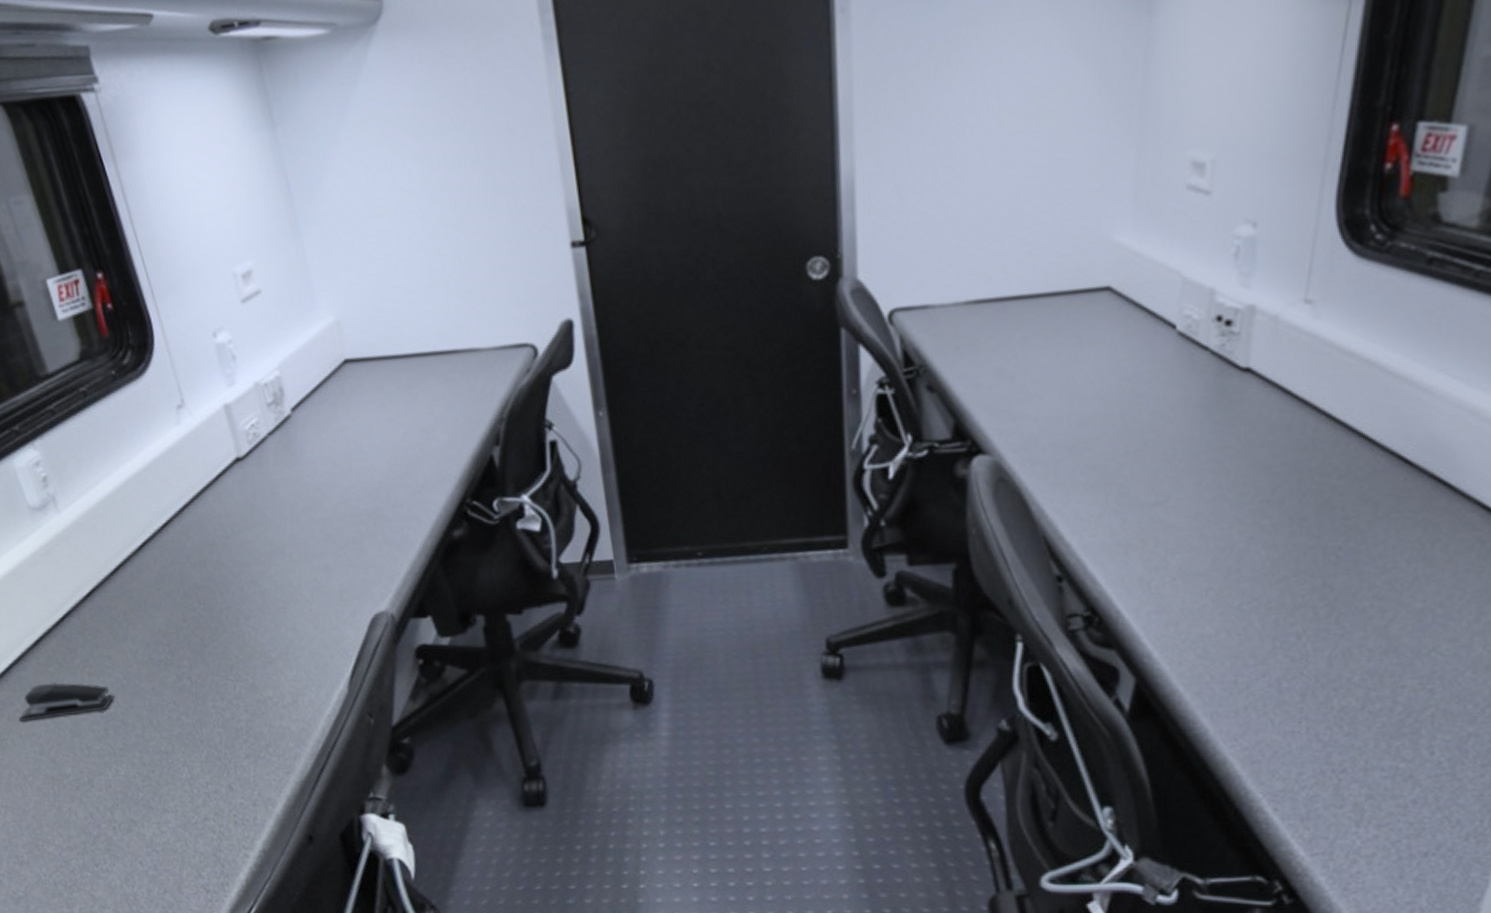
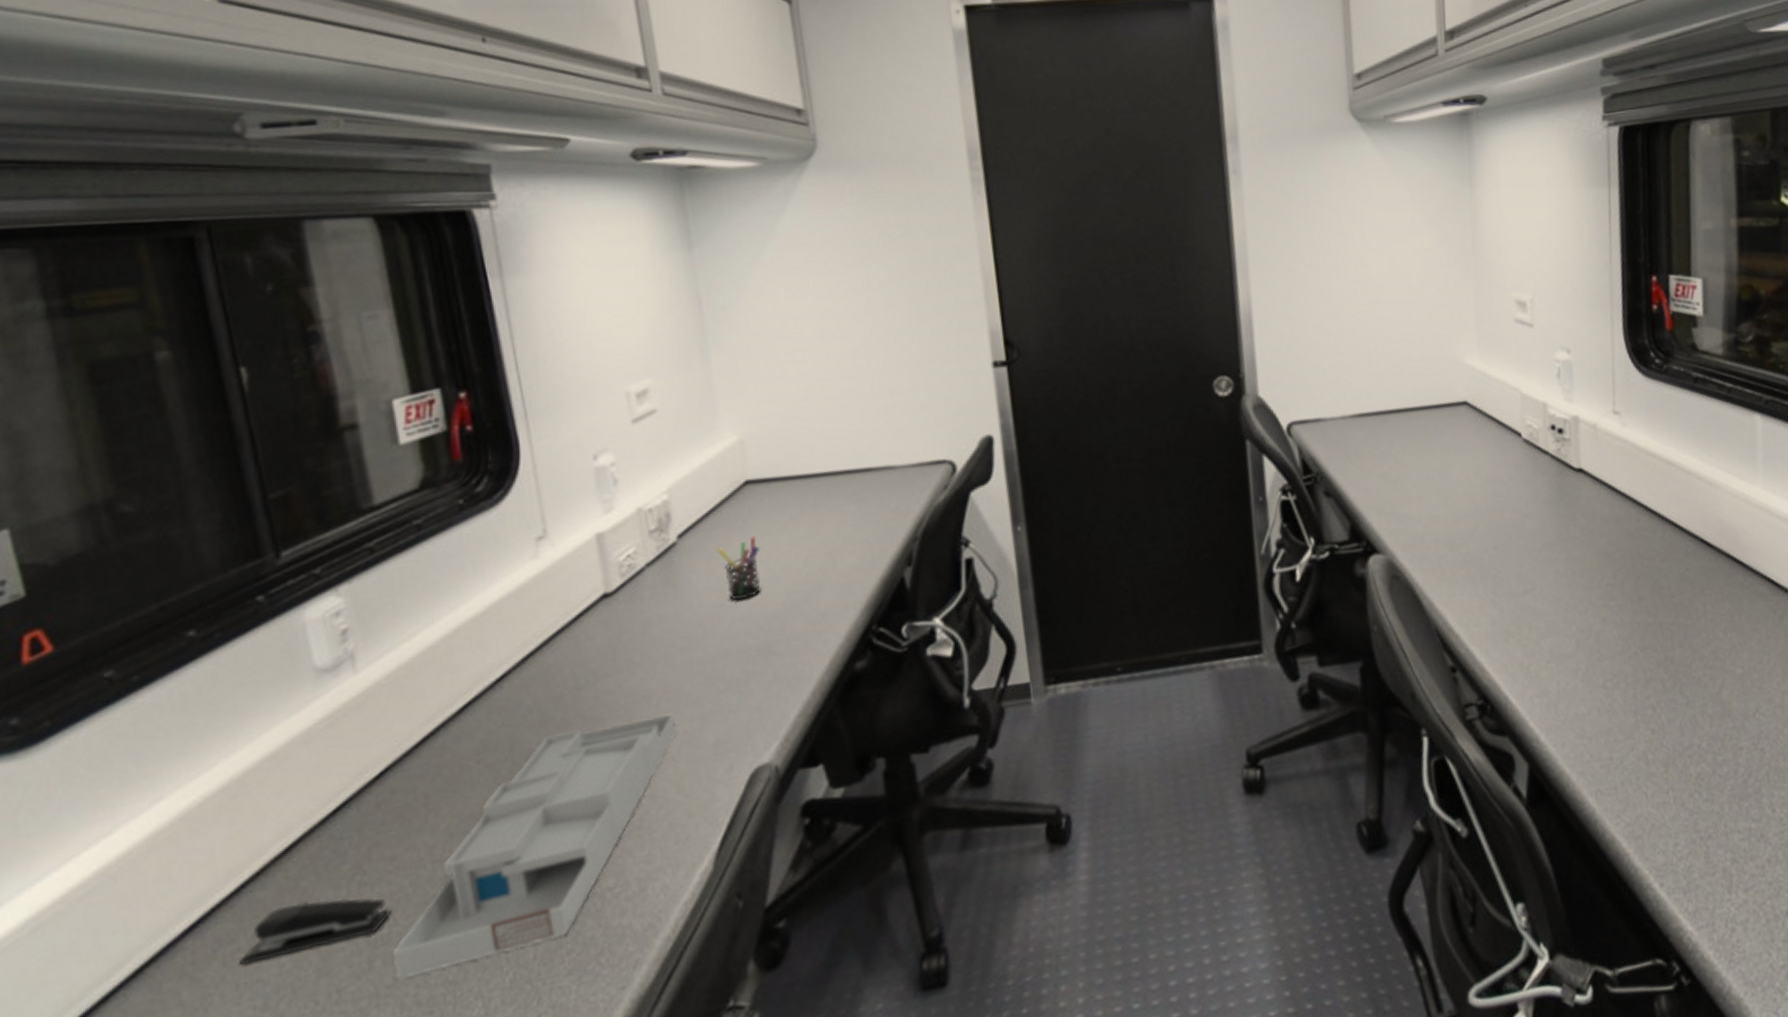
desk organizer: none [120,563,308,746] -> present [392,713,677,980]
pen holder: none [326,412,367,470] -> present [717,536,761,601]

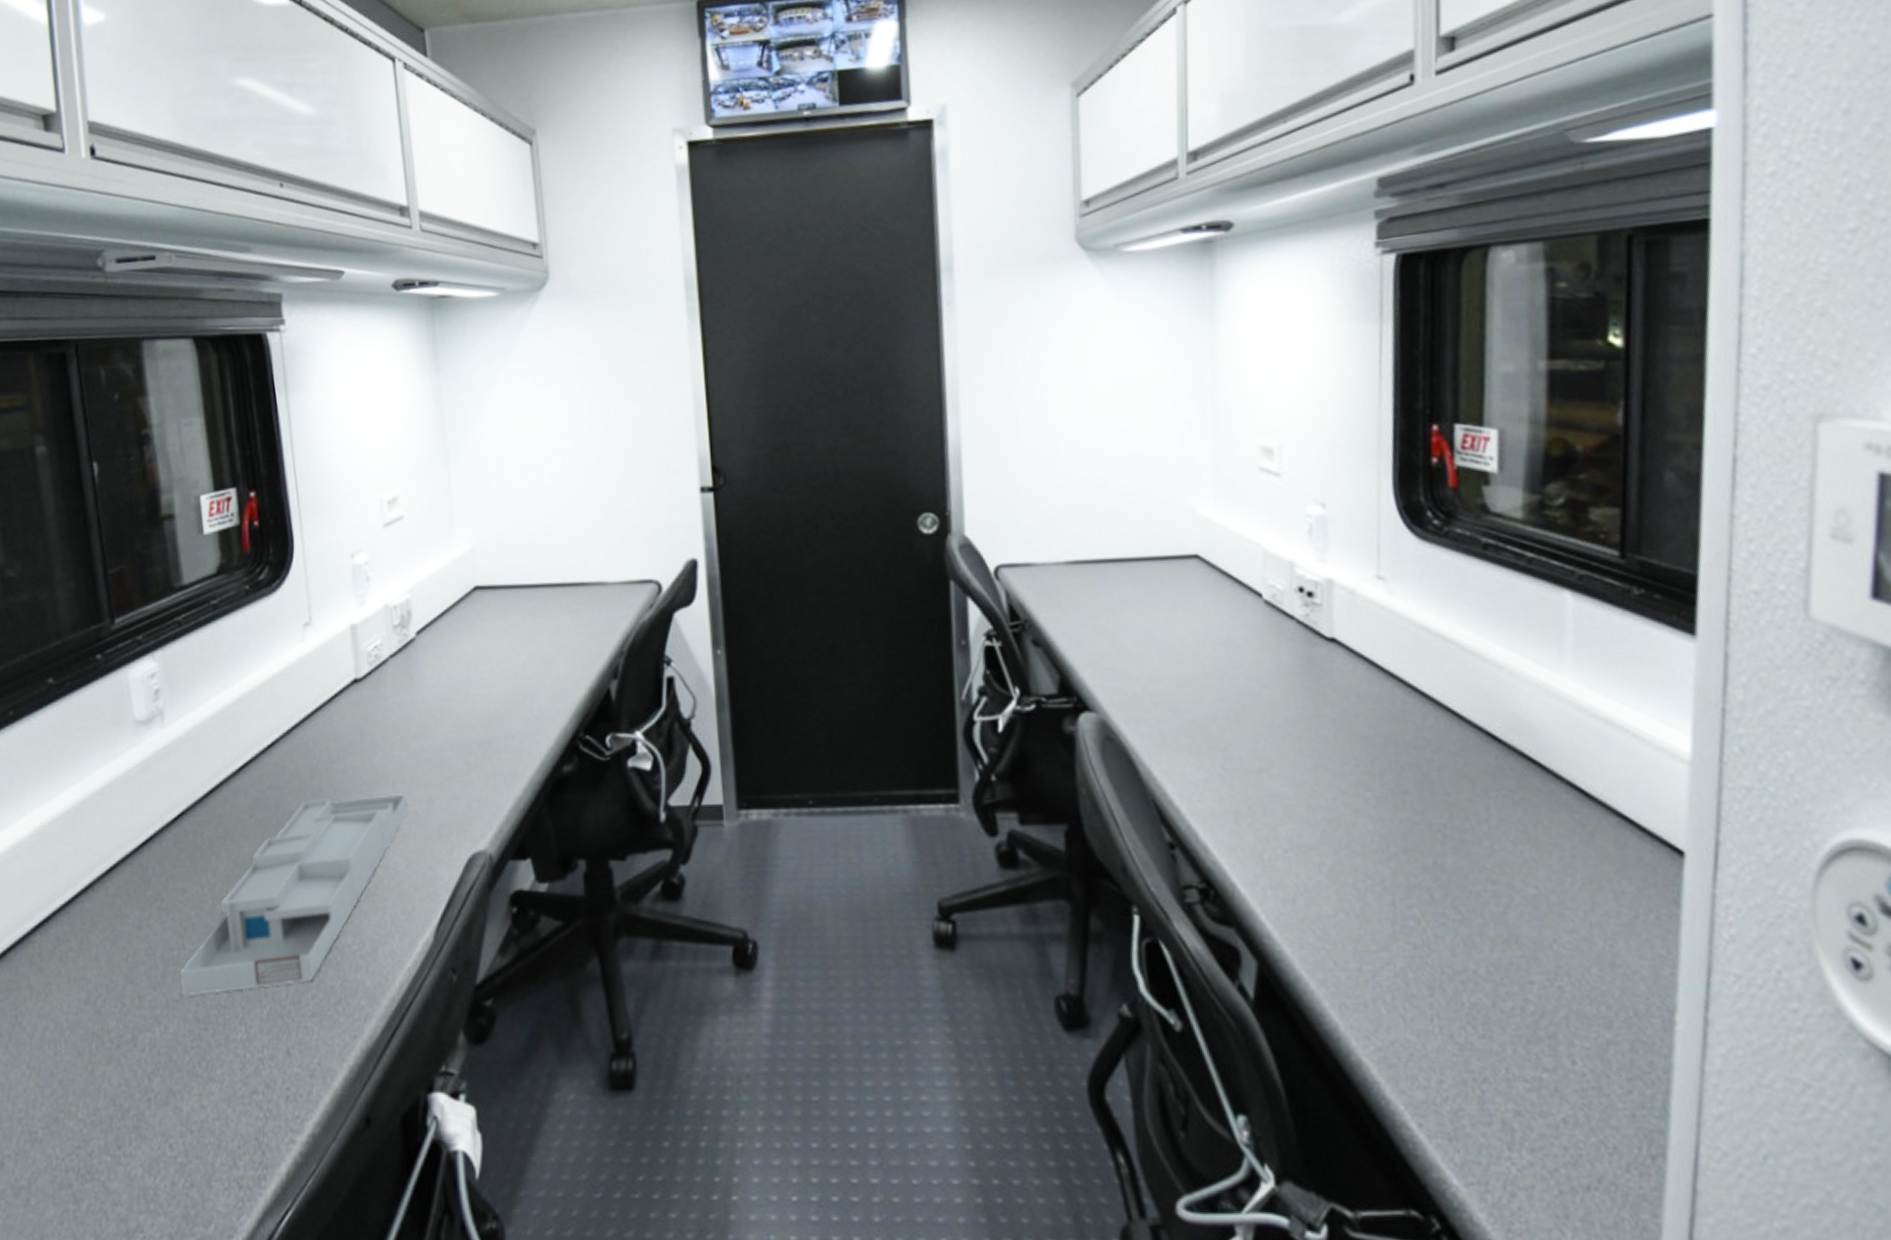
stapler: present [240,898,391,965] -> none [71,918,181,962]
pen holder: present [717,536,761,601] -> none [448,638,485,697]

